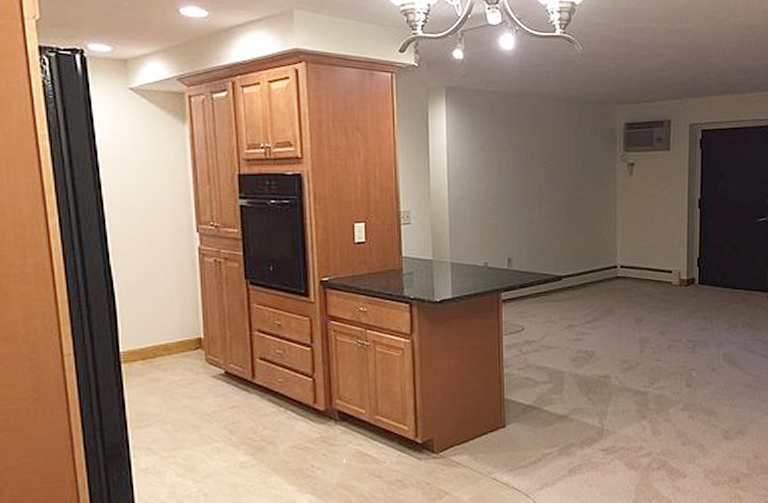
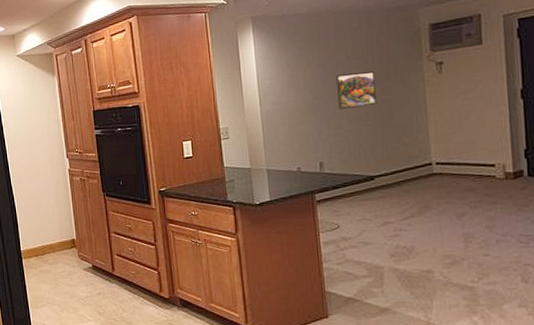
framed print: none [530,164,571,203] -> present [335,71,378,110]

